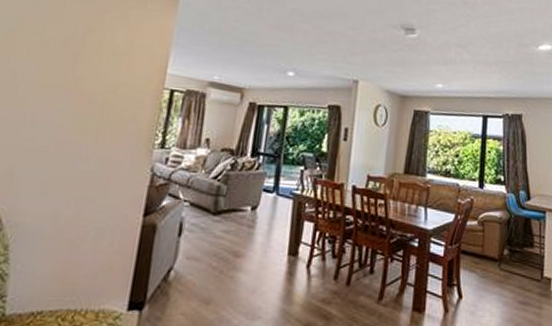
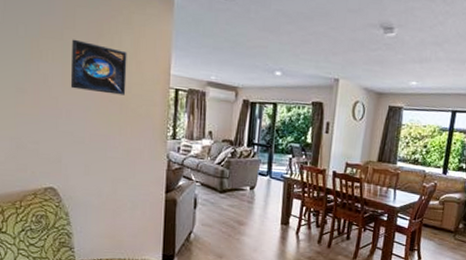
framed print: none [43,33,119,97] -> present [70,39,127,95]

